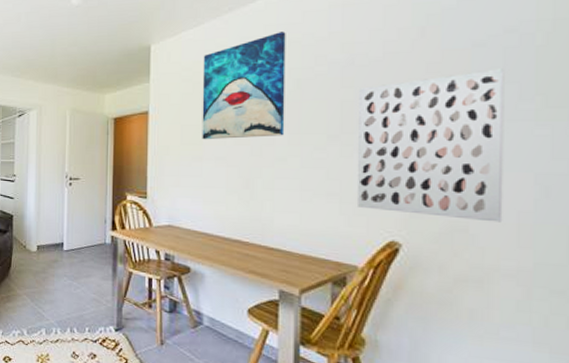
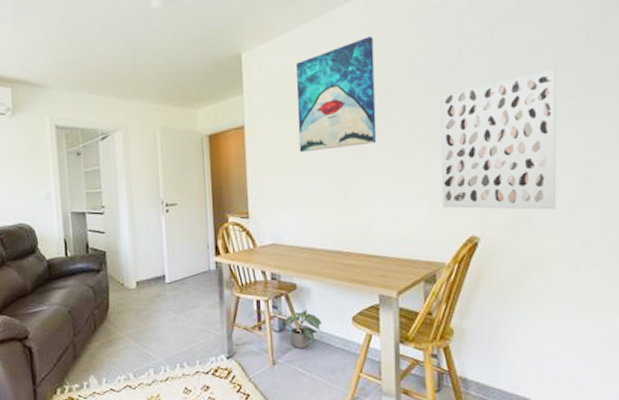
potted plant: none [177,294,215,334] -> present [286,310,323,349]

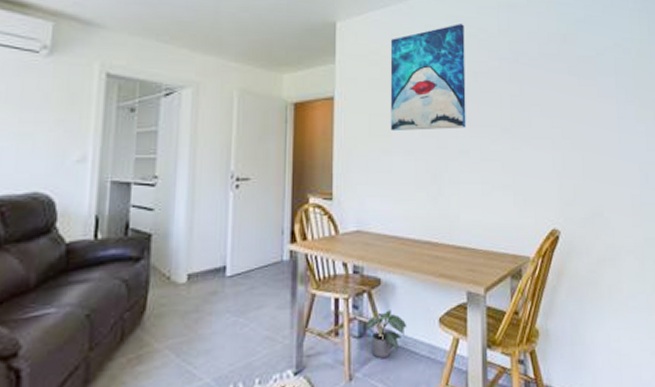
wall art: present [440,69,557,210] -> none [523,75,624,206]

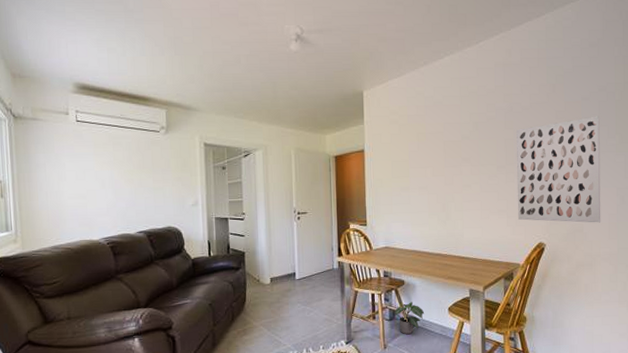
wall art: present [390,24,466,131] -> none [406,84,468,173]
wall art: none [523,75,624,206] -> present [516,116,601,223]

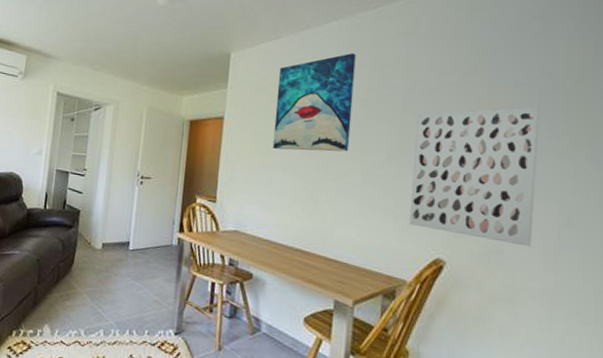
potted plant: present [395,302,425,335] -> none [237,301,274,341]
wall art: none [406,84,468,173] -> present [272,53,356,152]

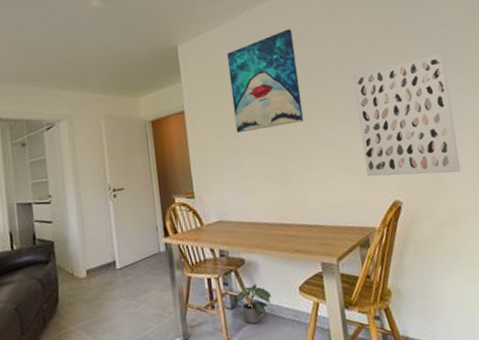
potted plant: none [237,301,274,341] -> present [237,284,272,325]

